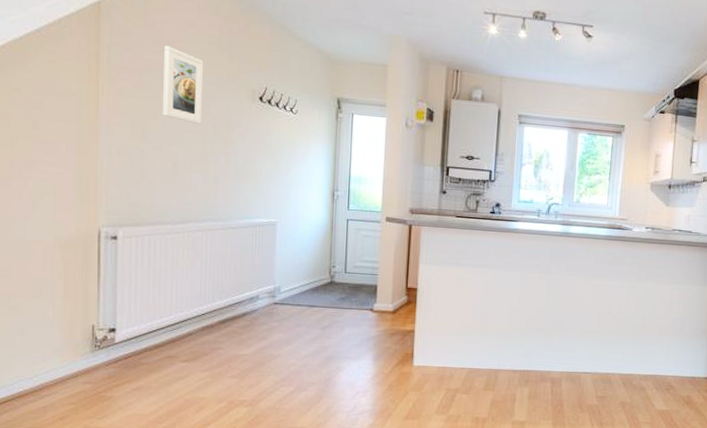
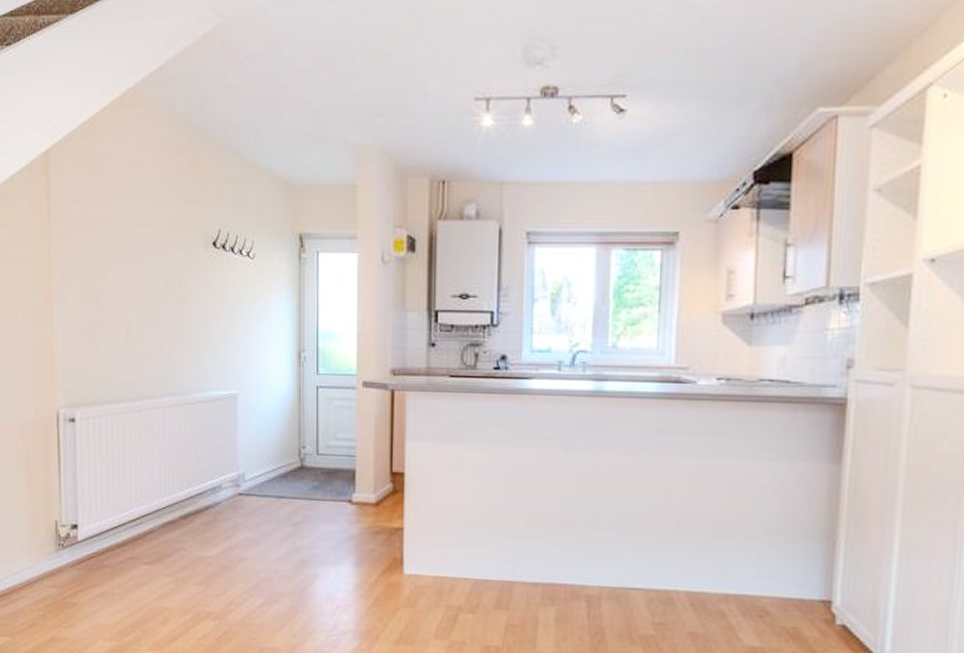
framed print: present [163,45,204,124] -> none [112,192,154,281]

